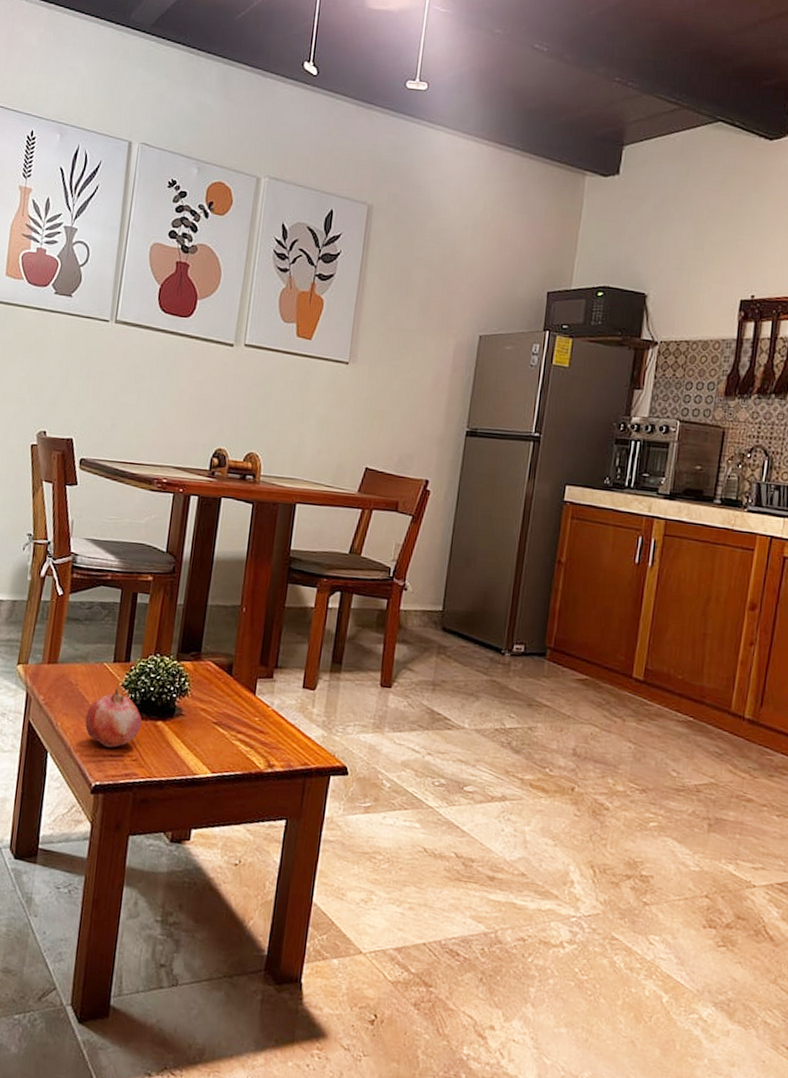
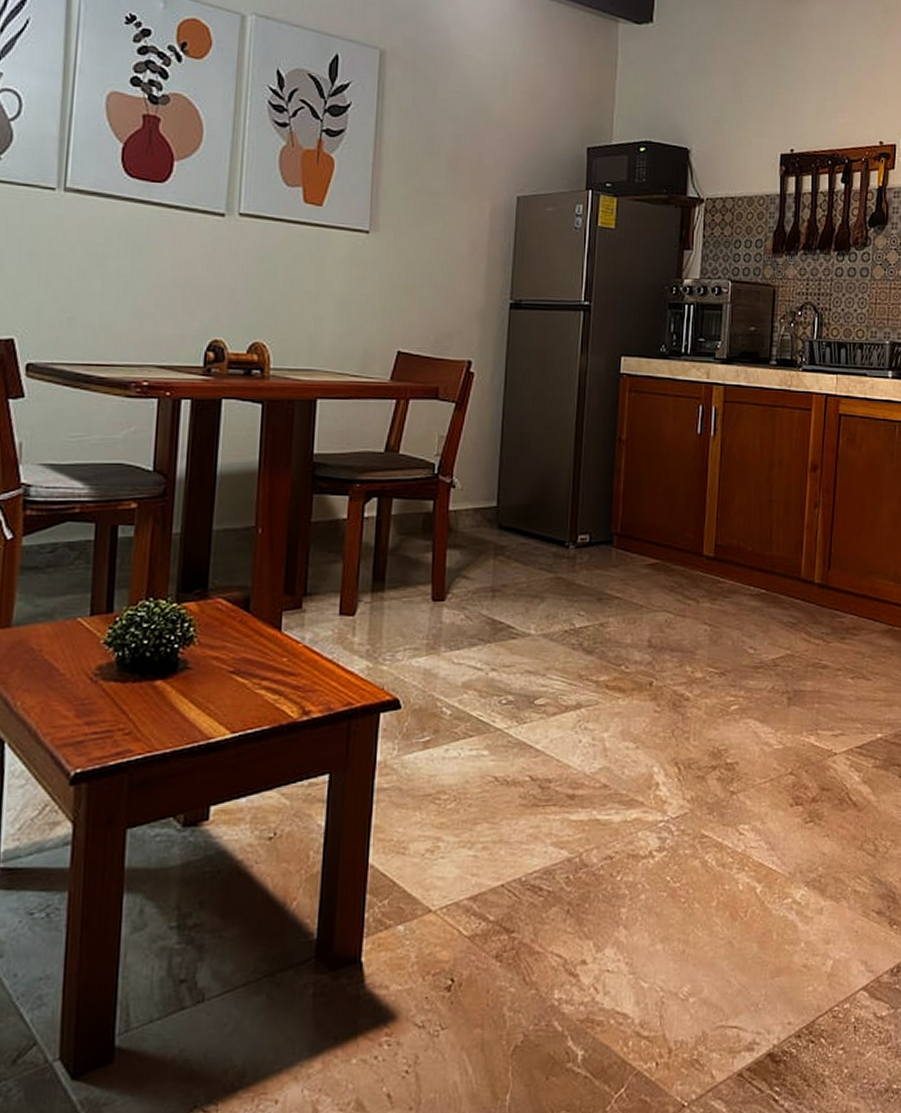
fruit: present [85,687,142,748] -> none [55,646,135,723]

